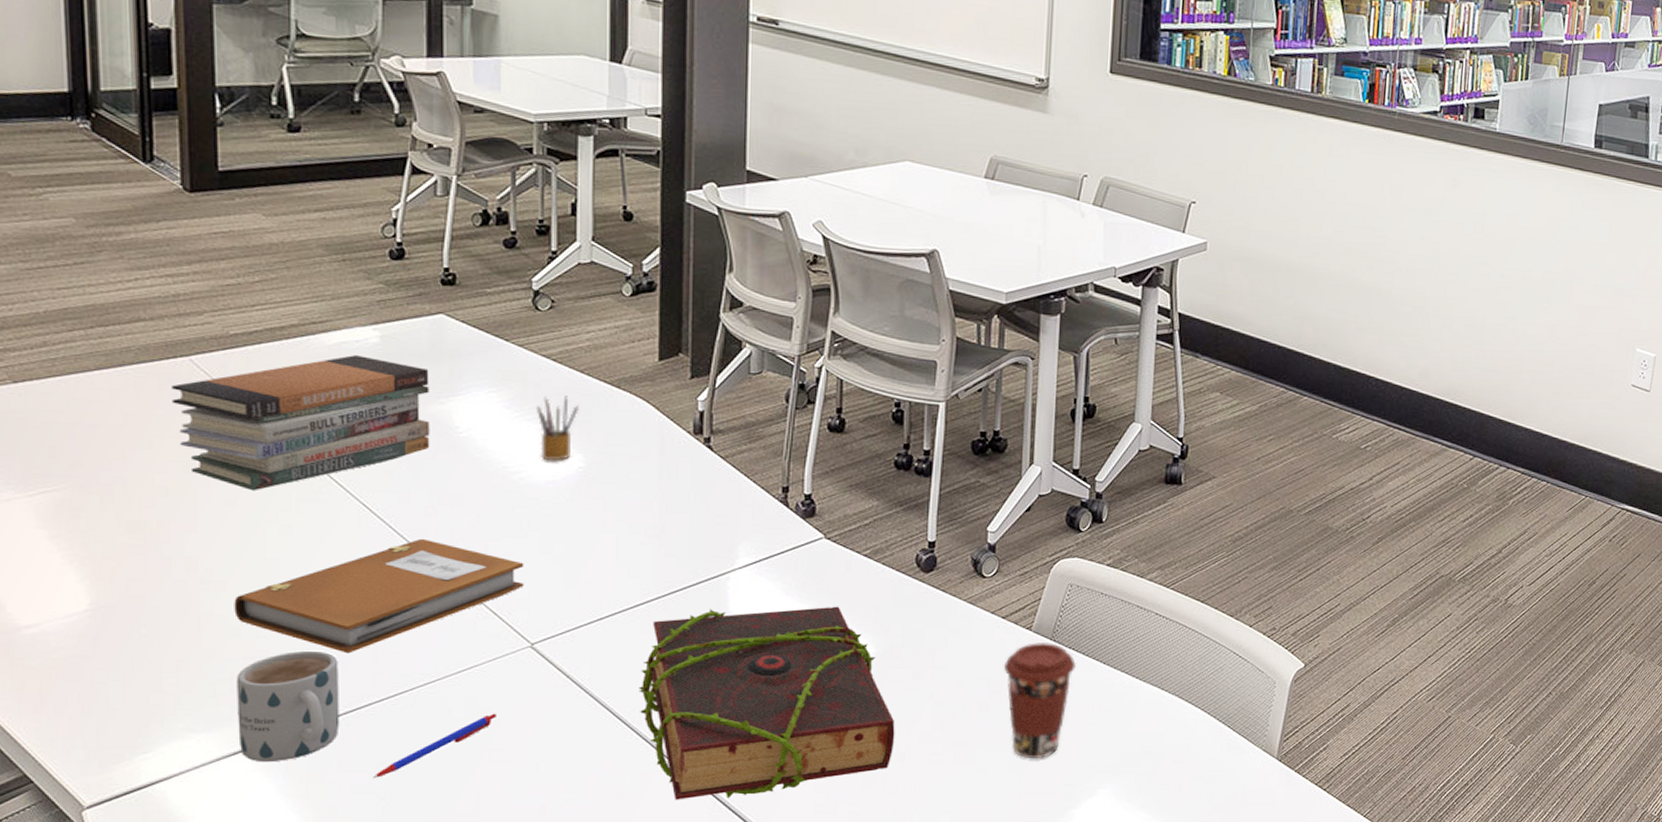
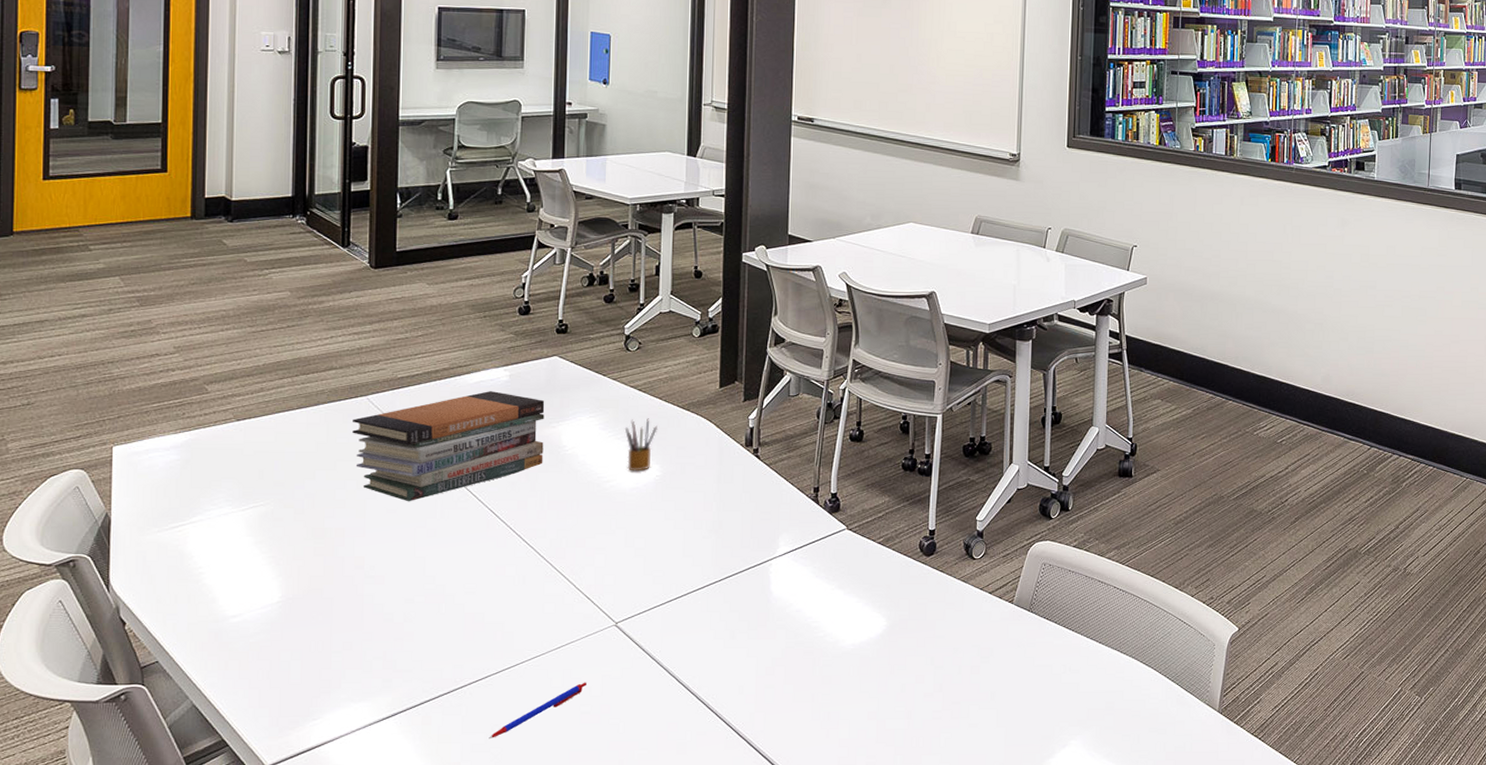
notebook: present [234,538,524,654] -> none [389,537,612,634]
mug: present [236,650,340,763] -> none [387,631,466,727]
book: present [639,606,895,800] -> none [699,586,903,755]
coffee cup: present [1004,641,1077,759] -> none [991,613,1051,715]

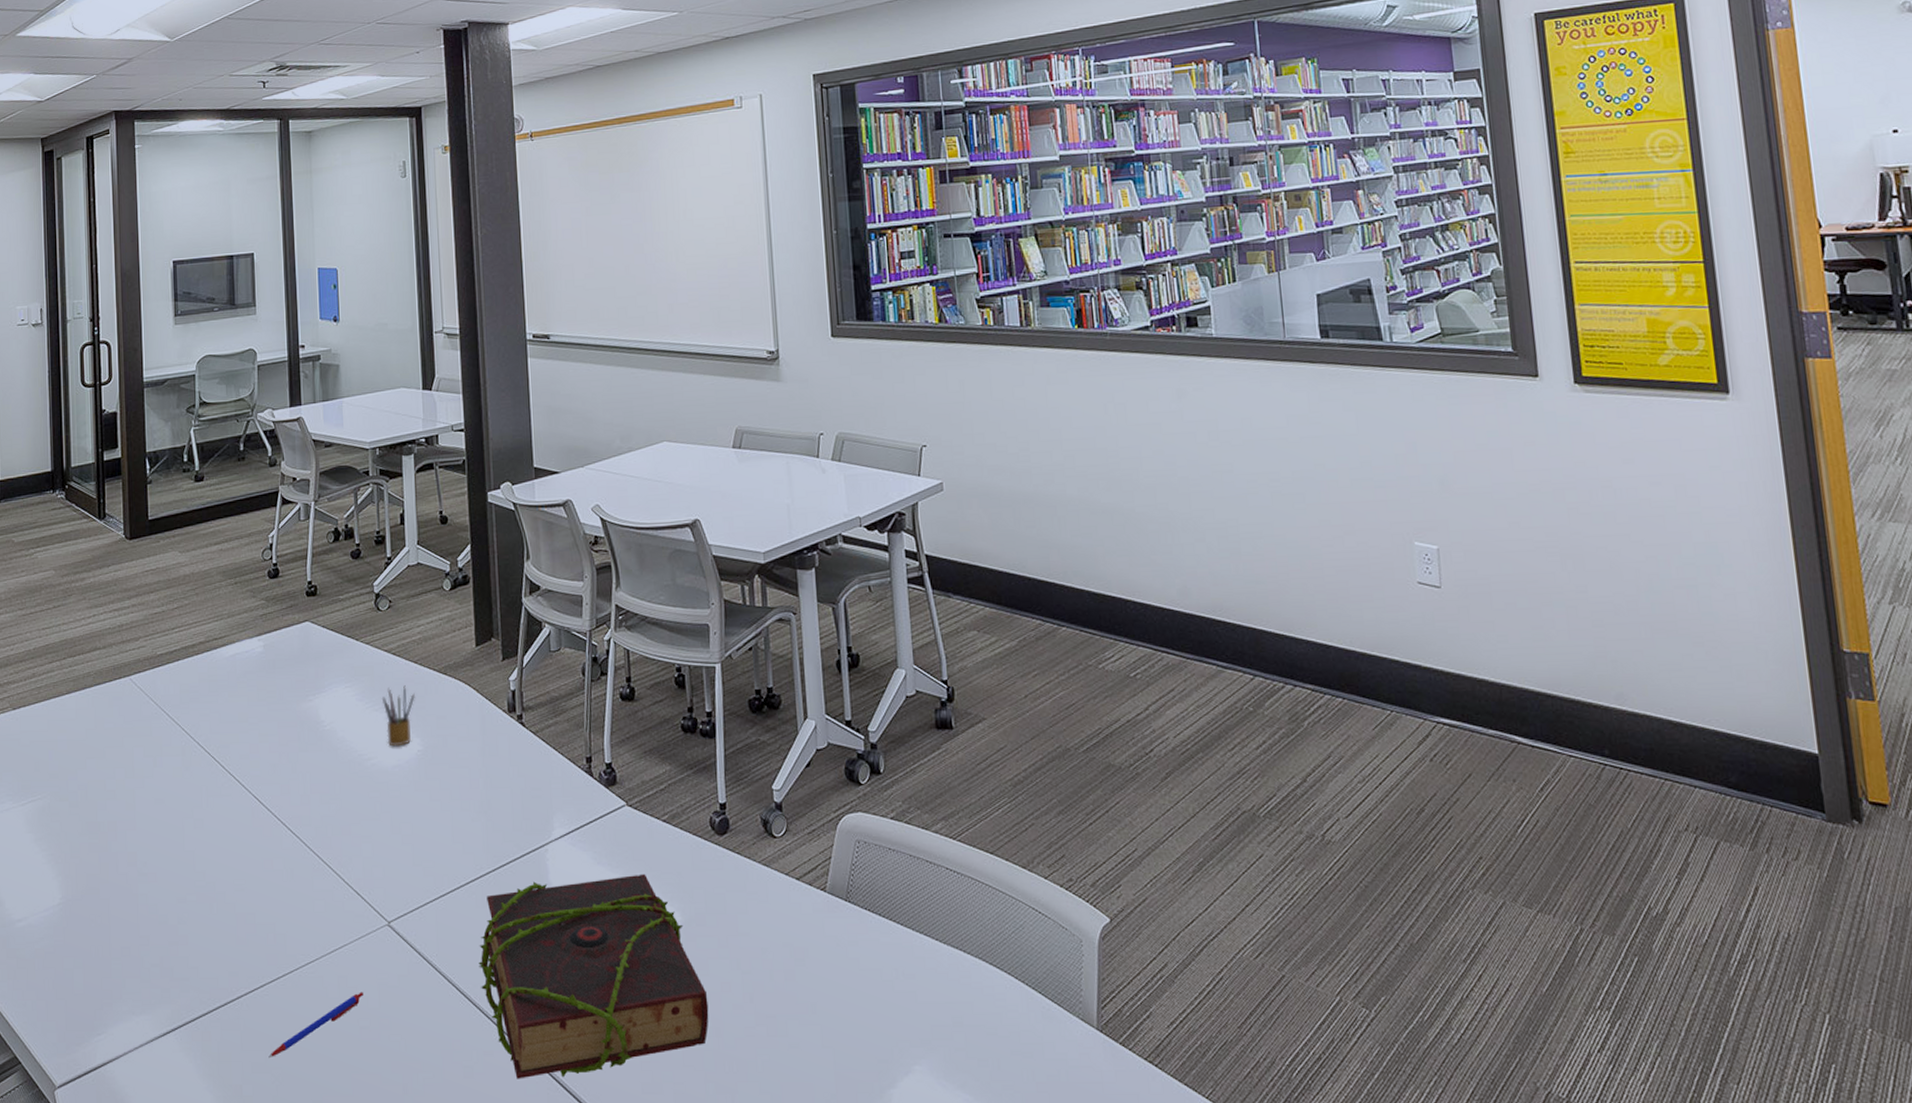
book stack: present [352,391,545,502] -> none [118,664,303,790]
book: none [699,586,903,755] -> present [478,874,709,1079]

